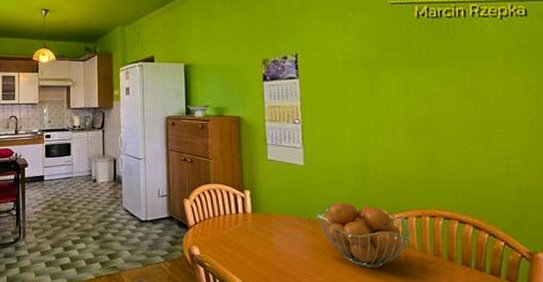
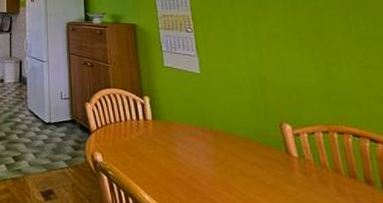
fruit basket: present [316,202,411,269] -> none [217,112,321,189]

